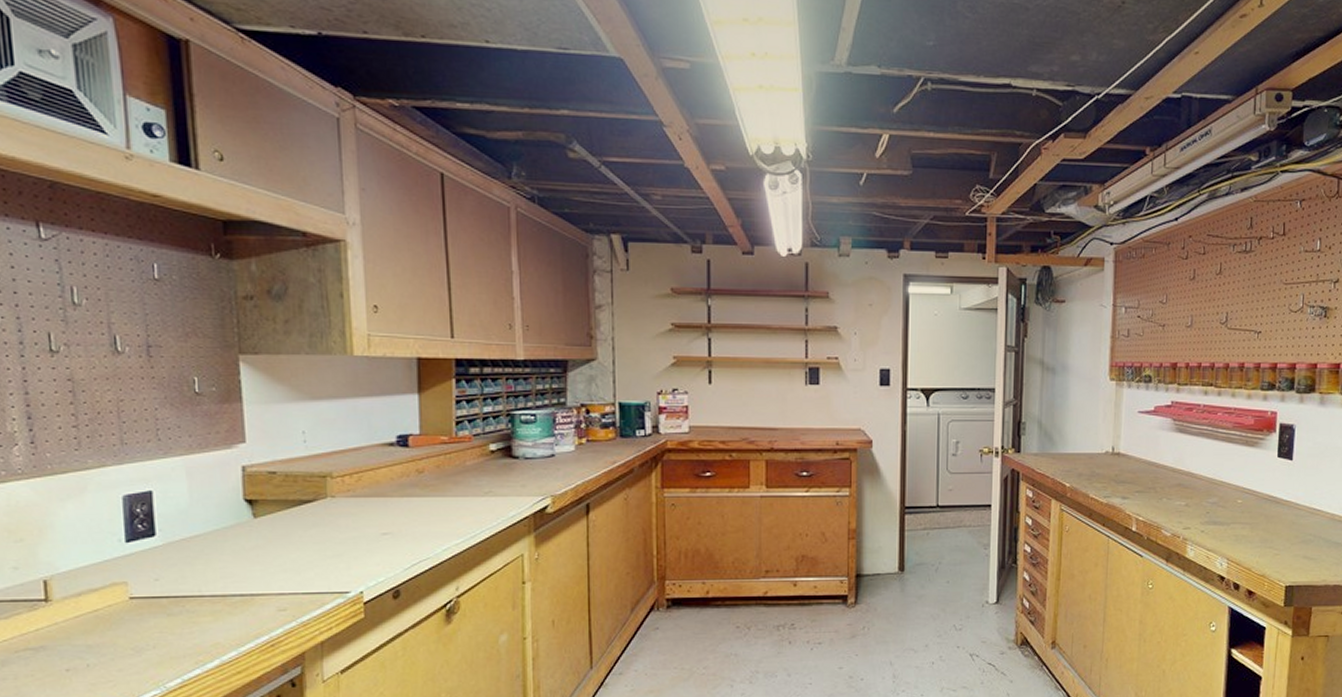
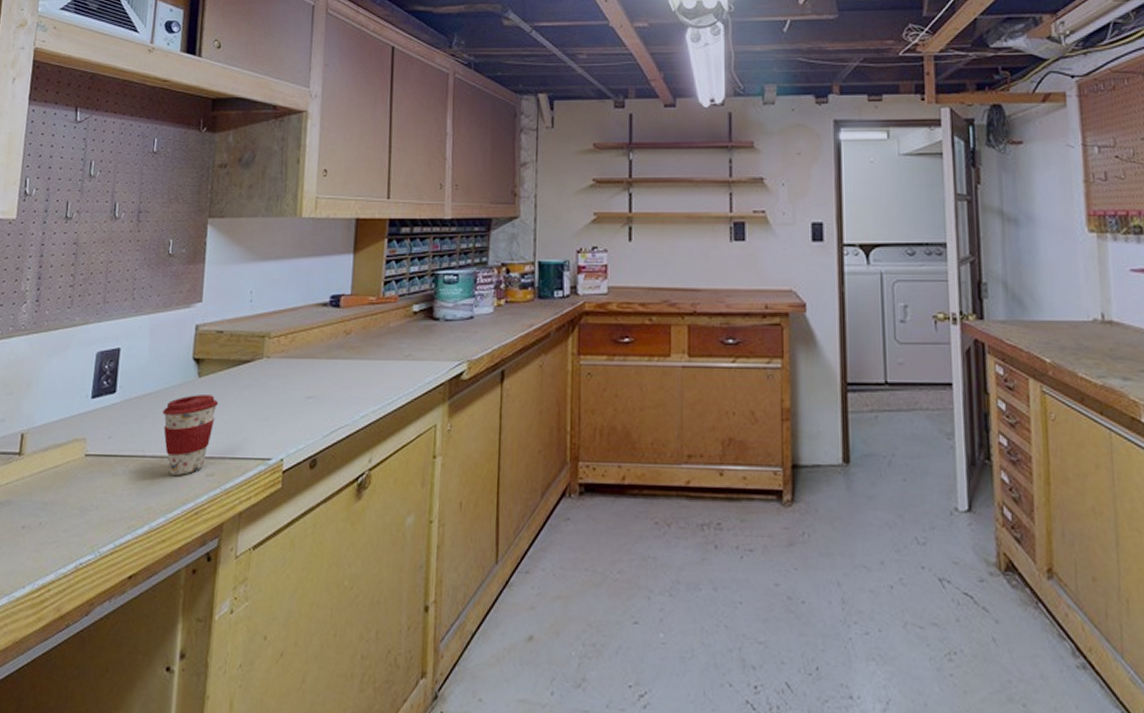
coffee cup: none [216,535,282,612] -> present [162,395,219,475]

